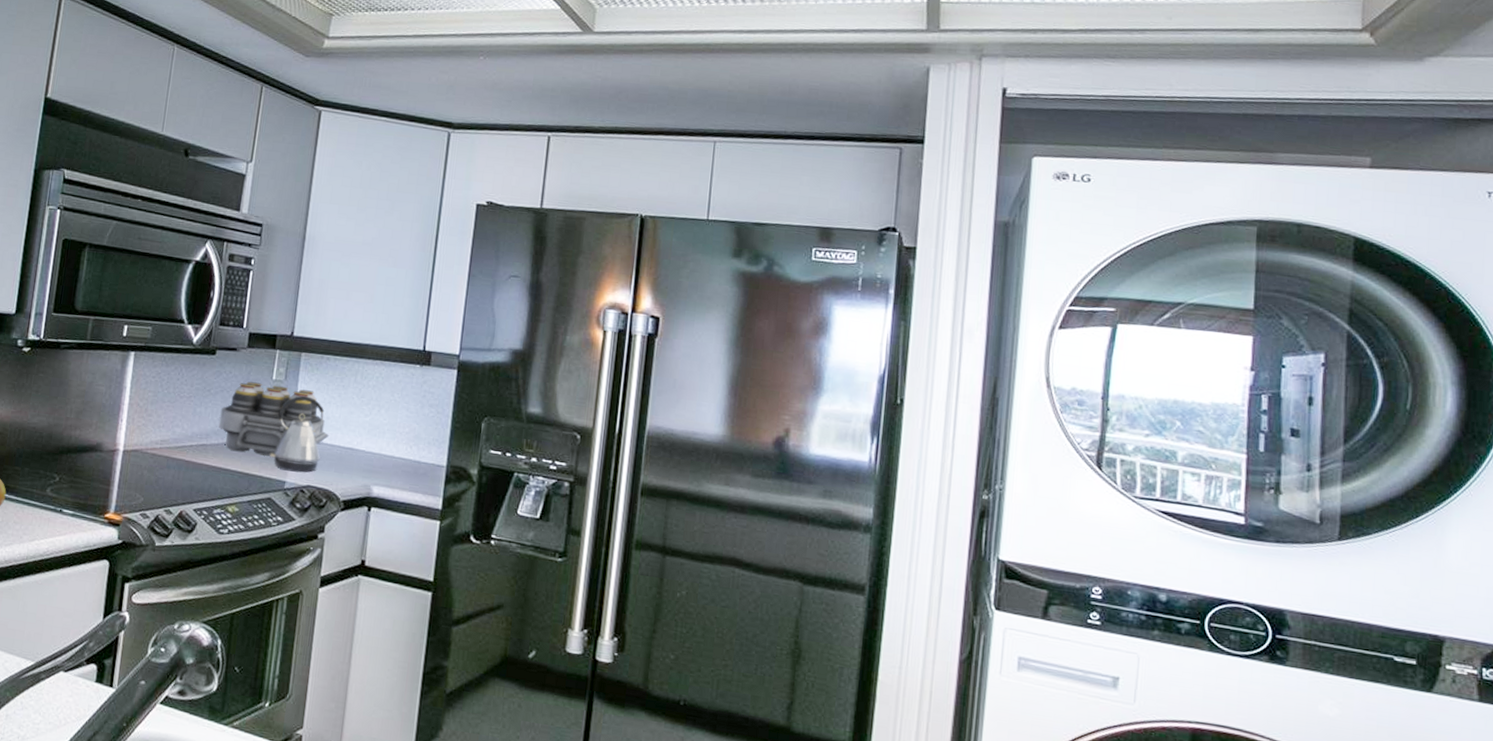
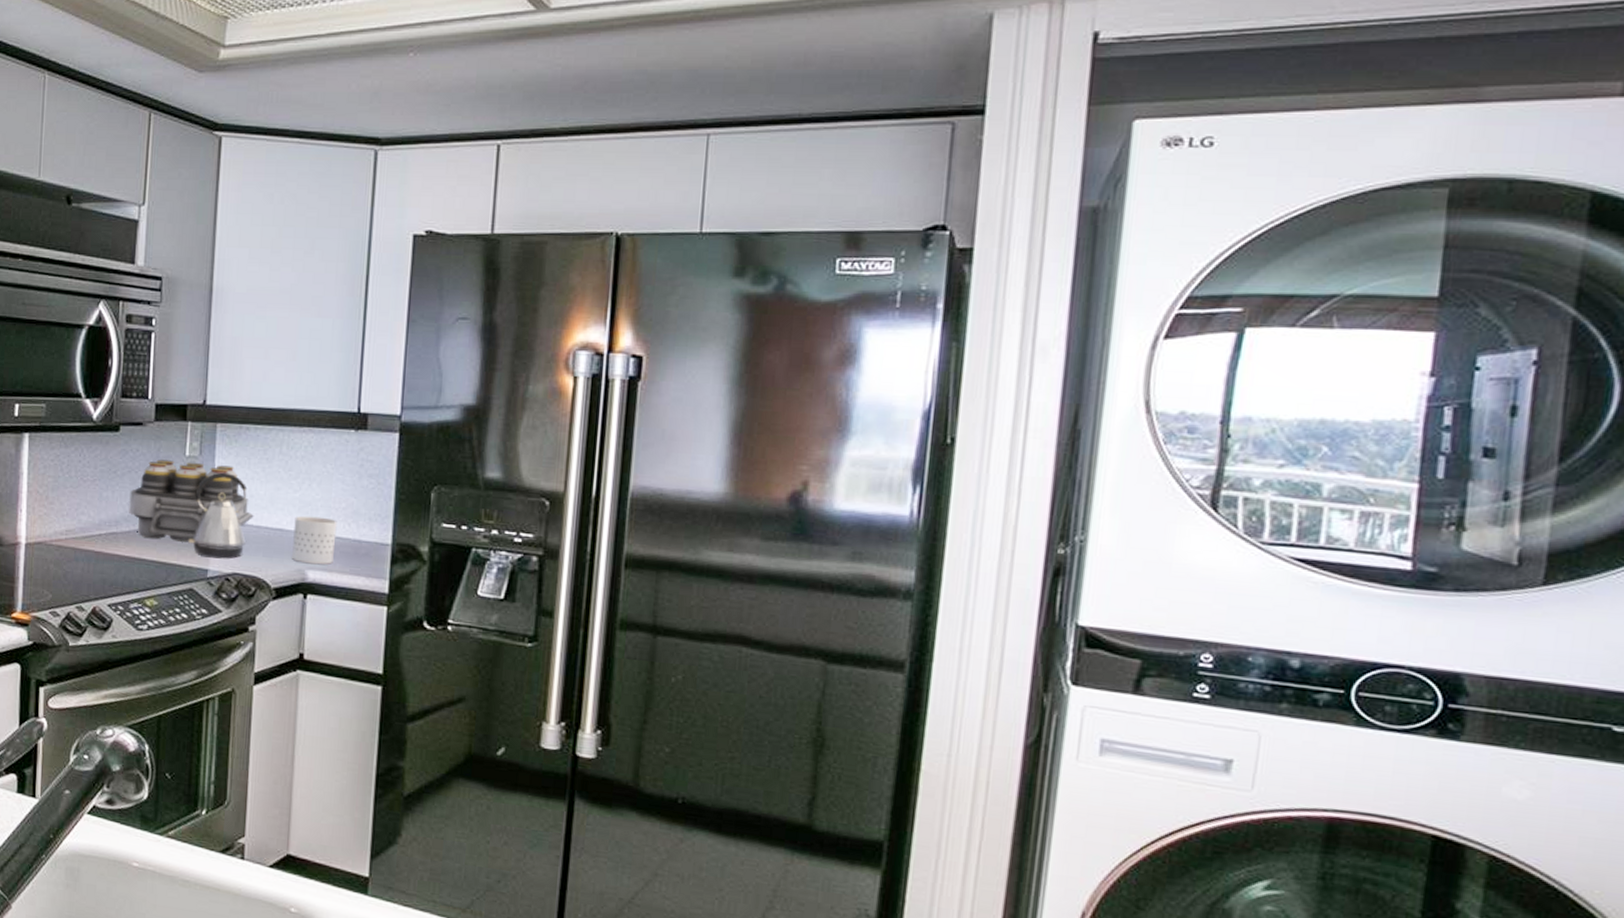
mug: none [360,437,401,482] -> present [292,515,337,565]

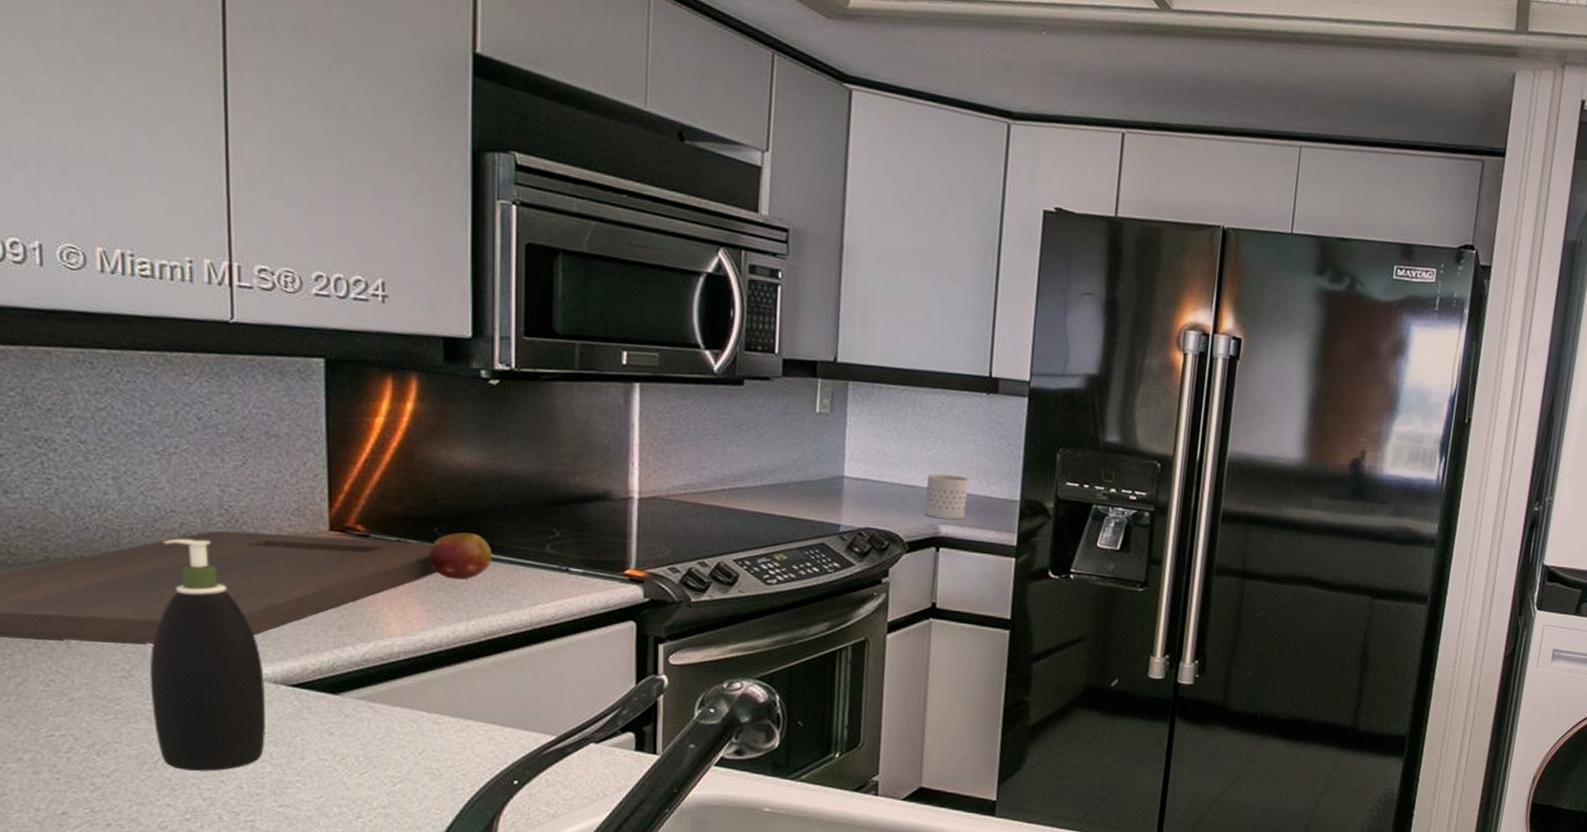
spice rack: present [129,459,248,542] -> none [755,415,881,498]
kettle: present [187,472,254,559] -> none [818,429,887,515]

